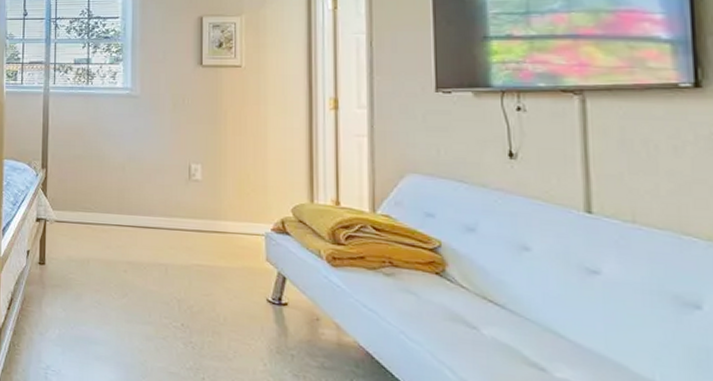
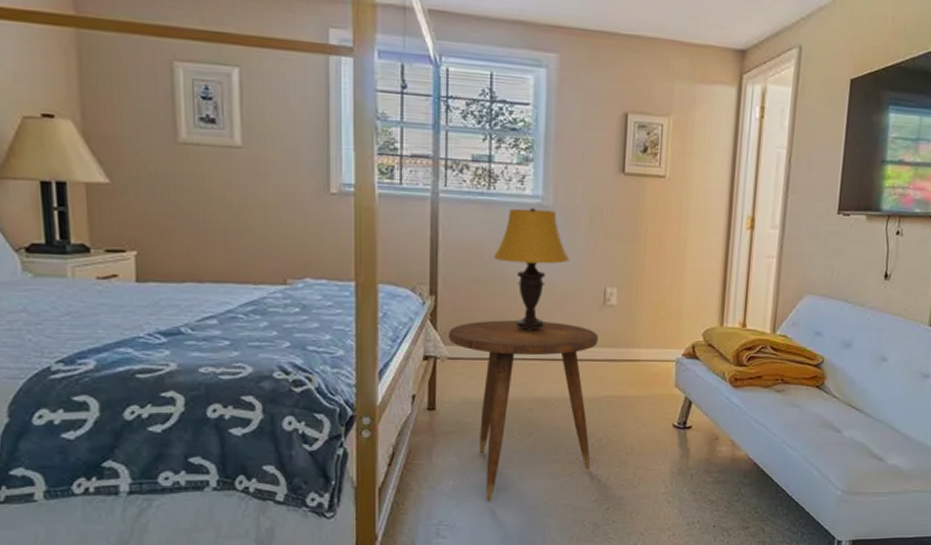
side table: none [56,190,186,354] -> present [449,320,599,501]
table lamp: none [92,97,157,200] -> present [493,207,570,330]

